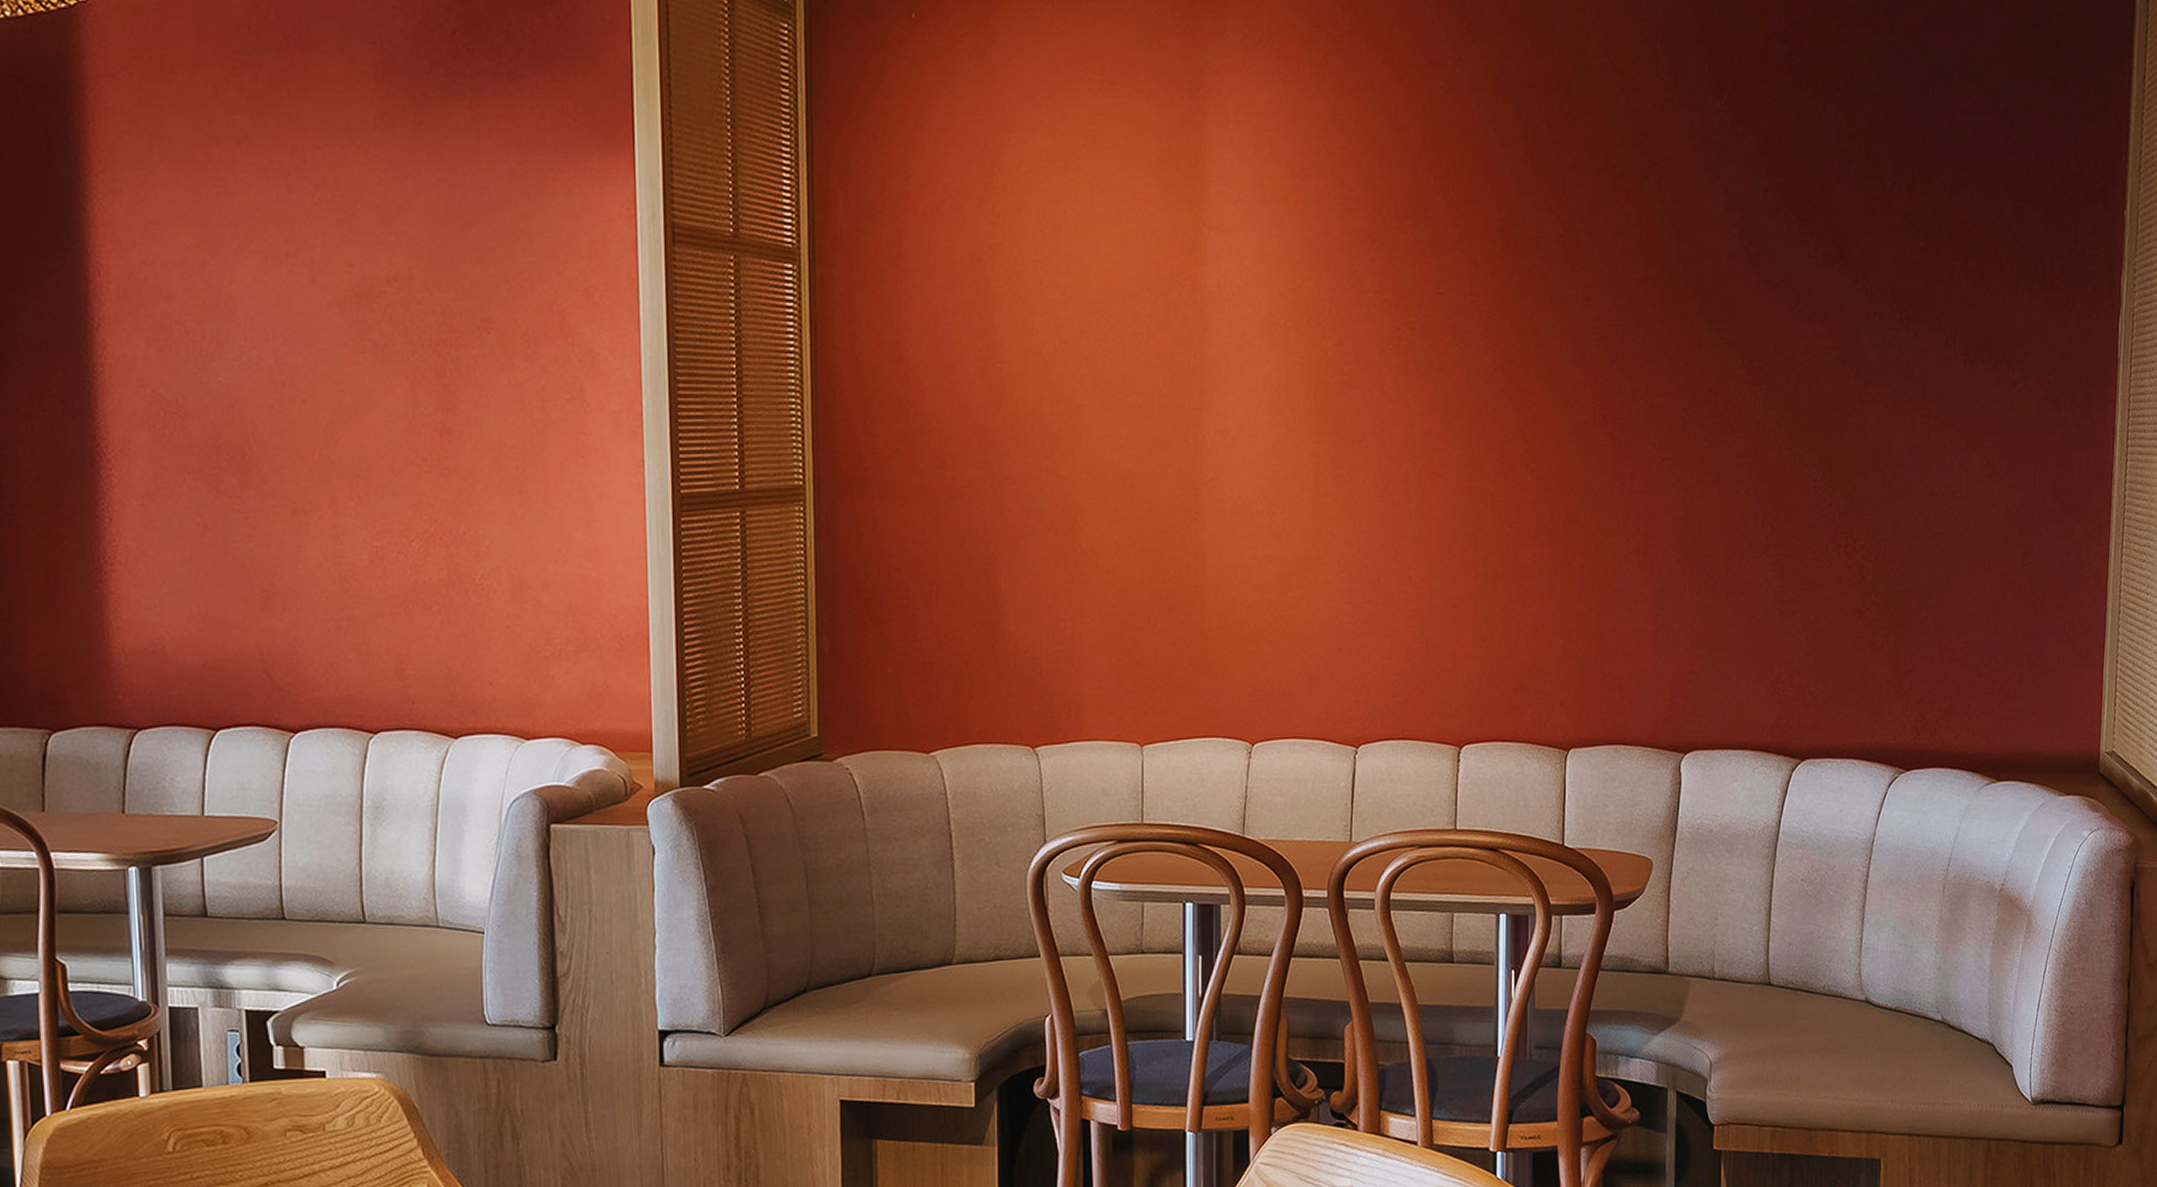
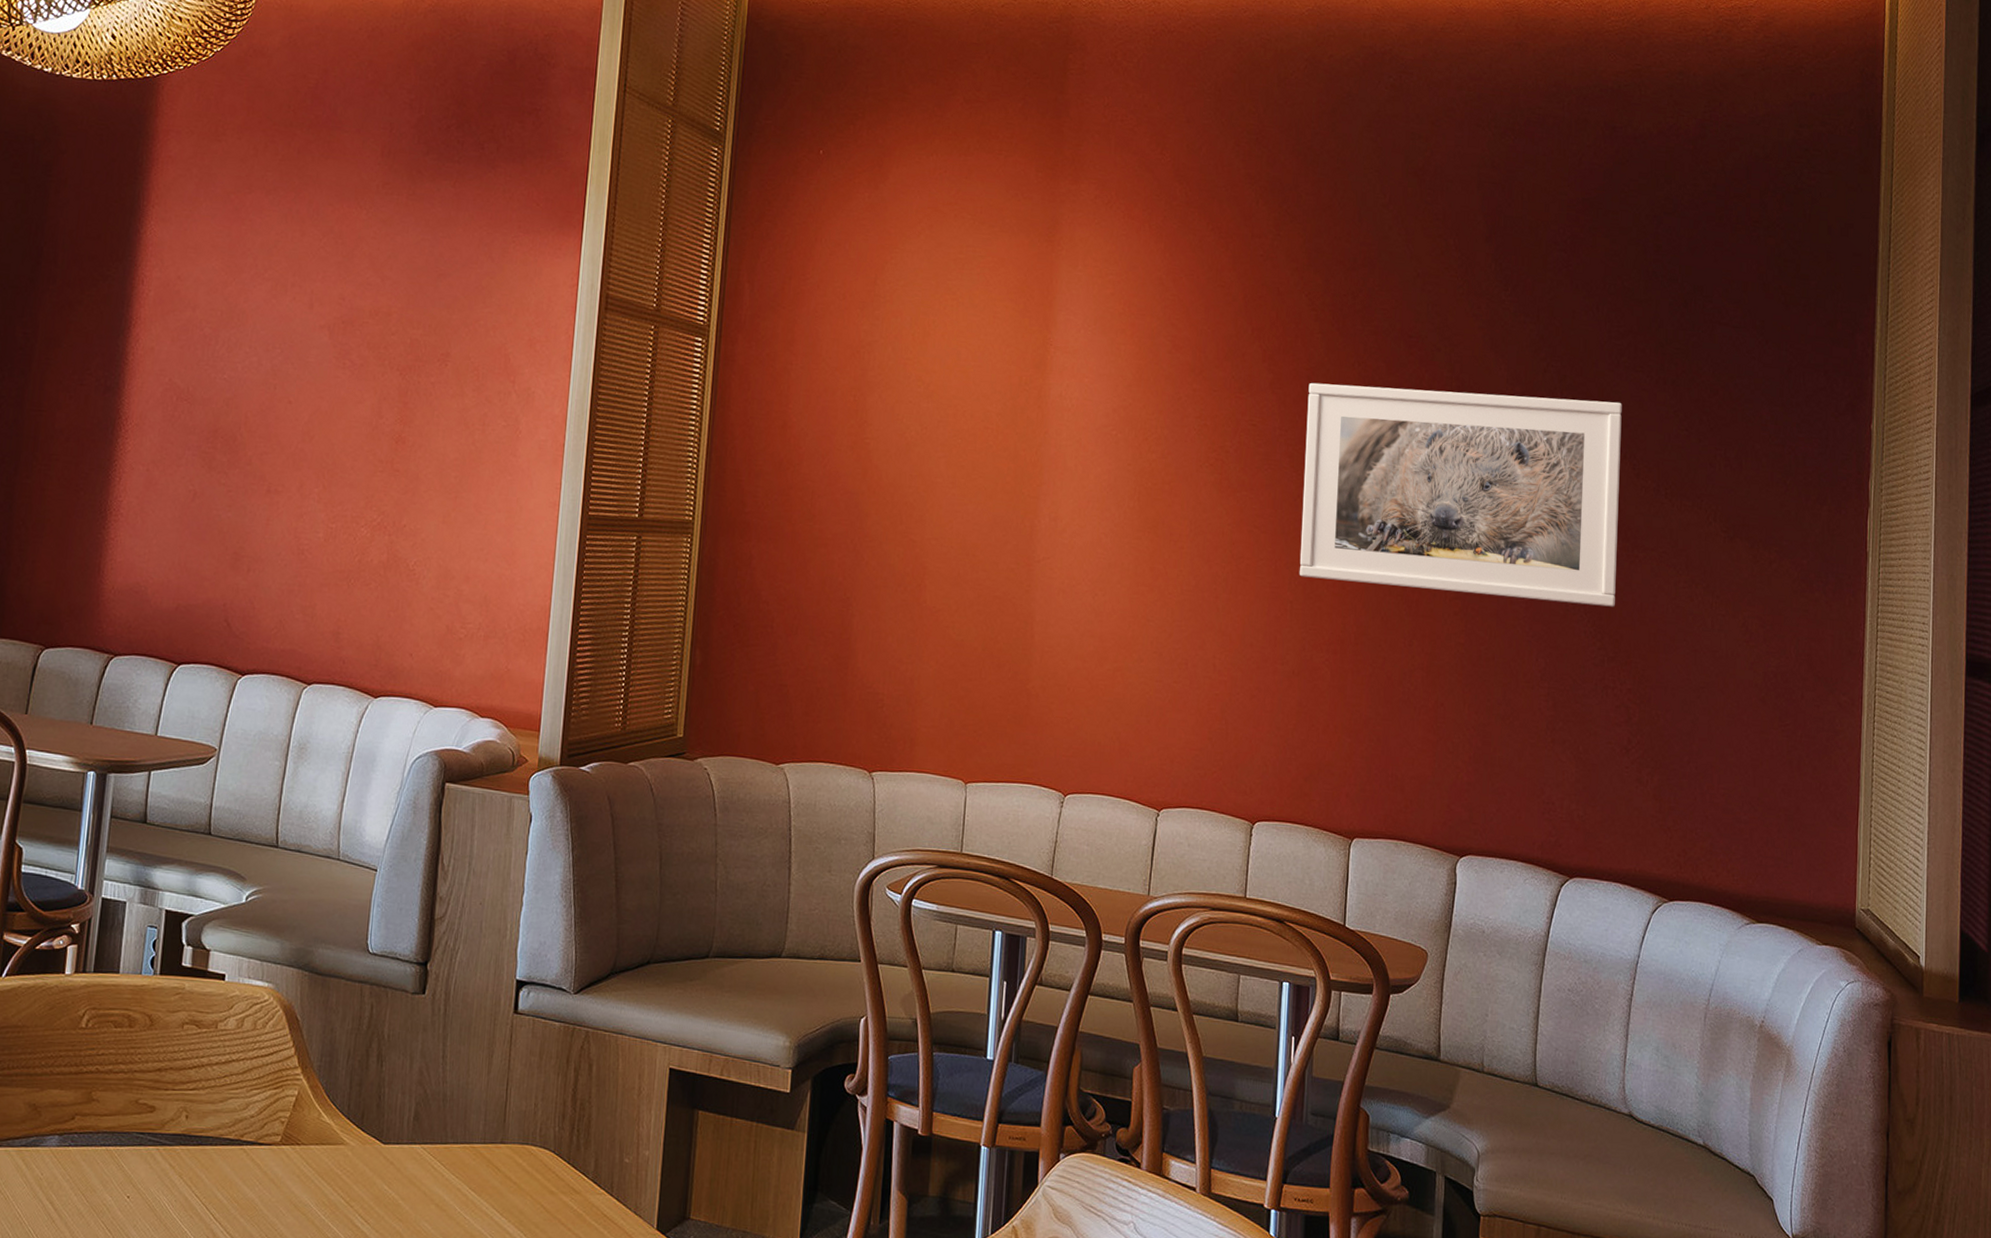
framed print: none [1499,217,1853,464] -> present [1299,382,1622,607]

